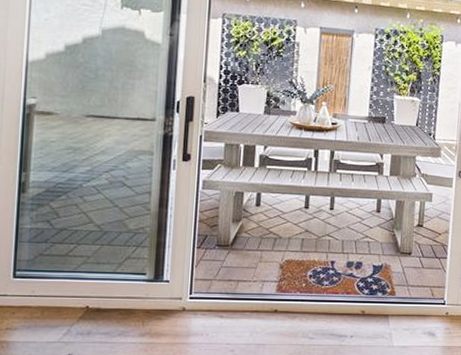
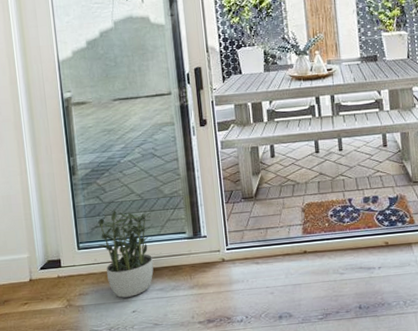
potted plant: none [31,239,115,338] -> present [89,209,155,298]

